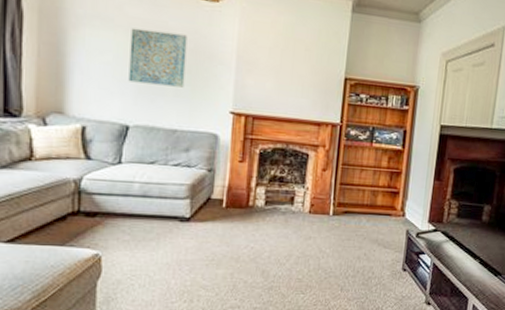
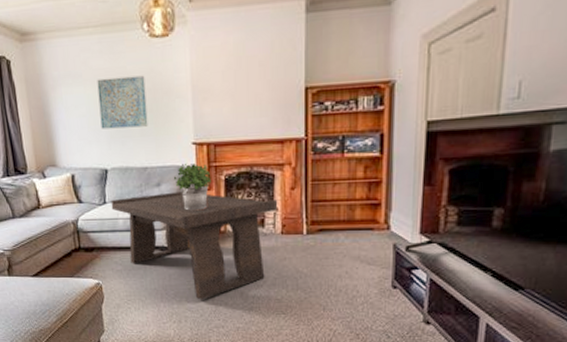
coffee table: none [127,159,309,278] -> present [111,191,278,300]
potted plant: none [204,132,246,182] -> present [173,164,212,211]

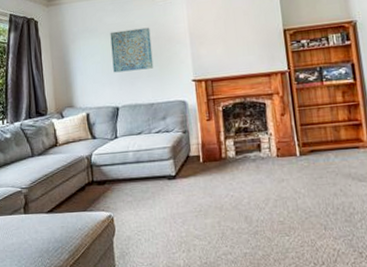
coffee table: present [111,191,278,300] -> none [122,123,272,227]
potted plant: present [173,164,212,211] -> none [177,98,211,140]

